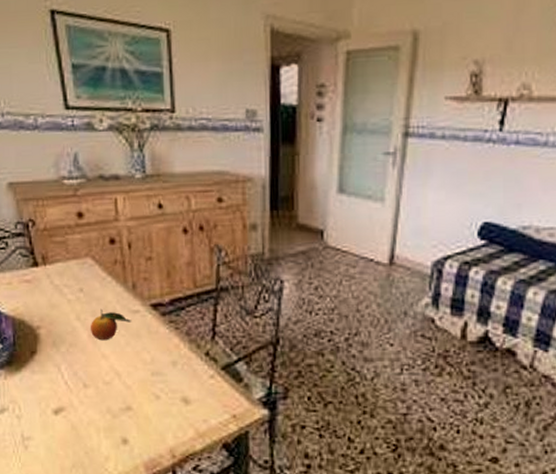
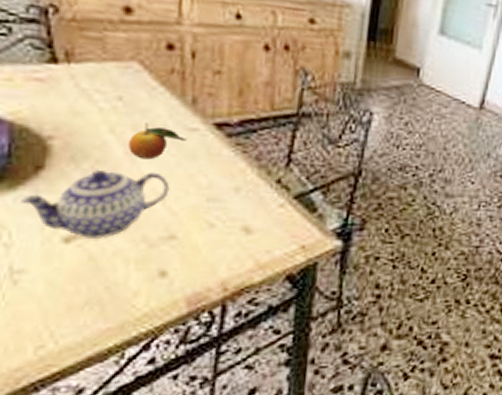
teapot: none [24,351,123,410] -> present [20,169,170,239]

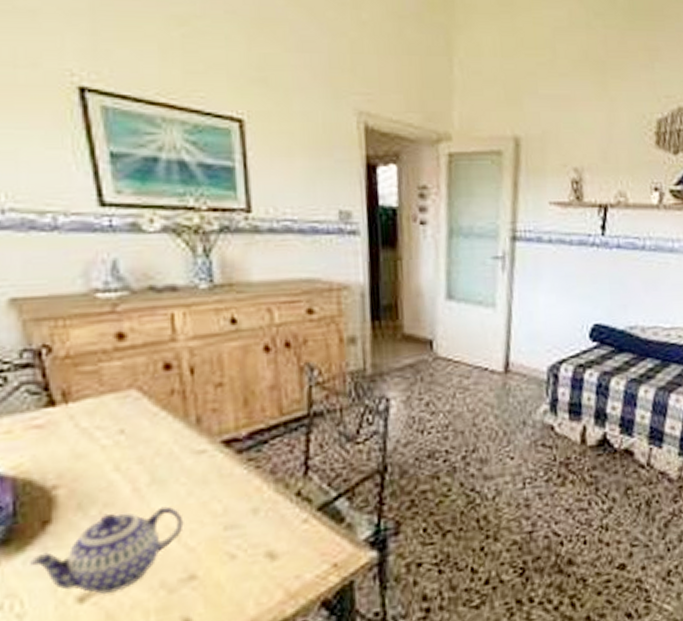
fruit: present [127,122,187,160] -> none [134,452,196,495]

